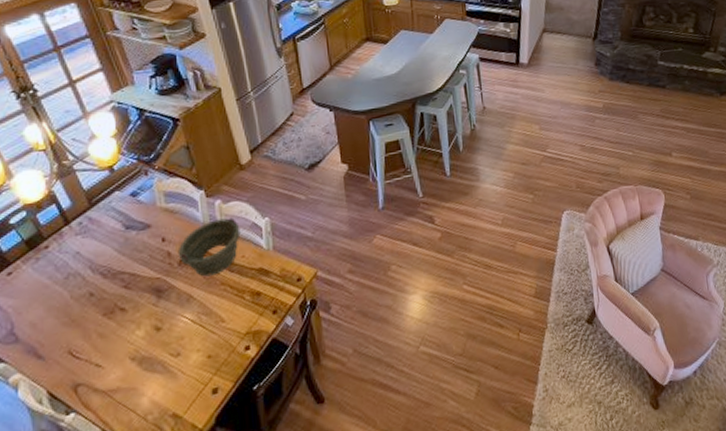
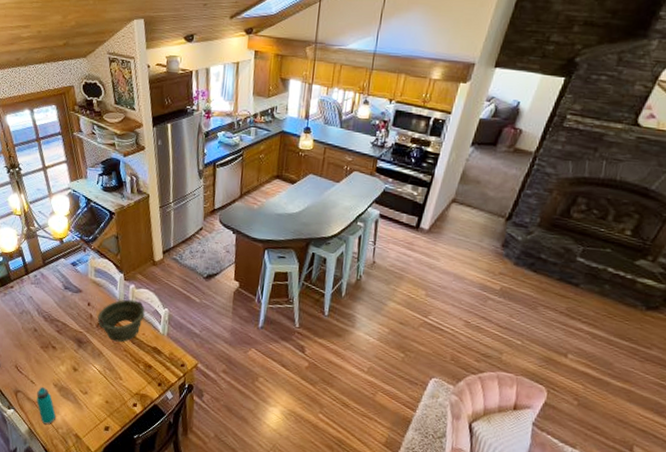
water bottle: none [106,366,141,417] -> present [36,386,57,425]

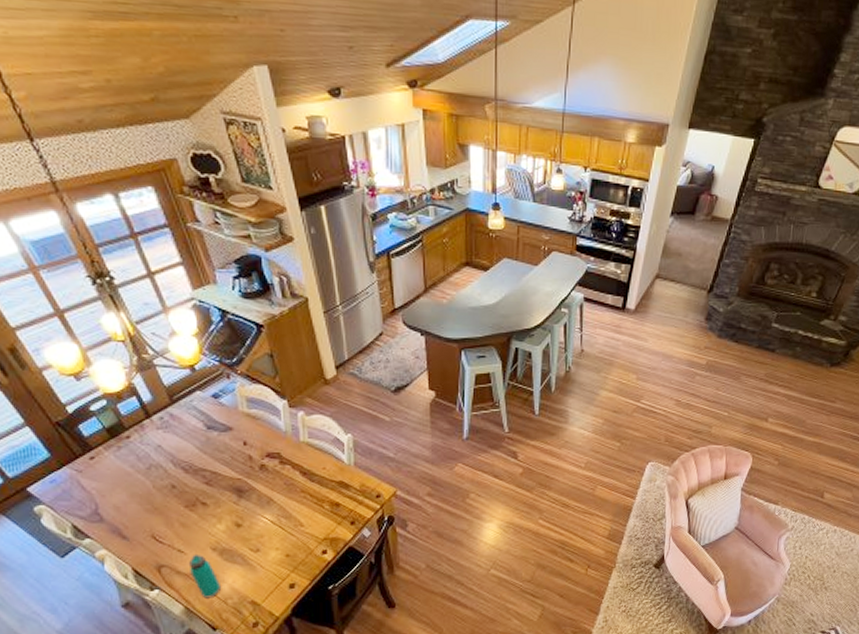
bowl: present [97,299,145,342] -> none [259,430,322,483]

